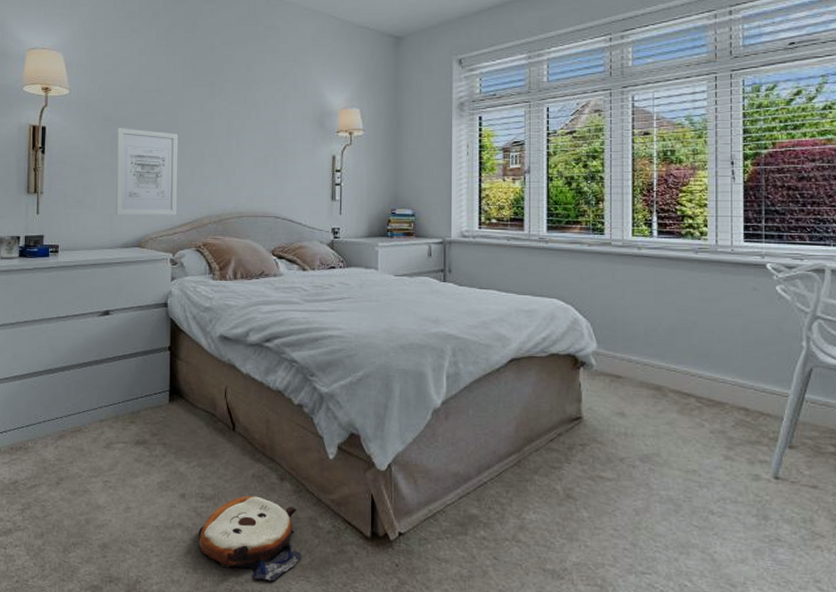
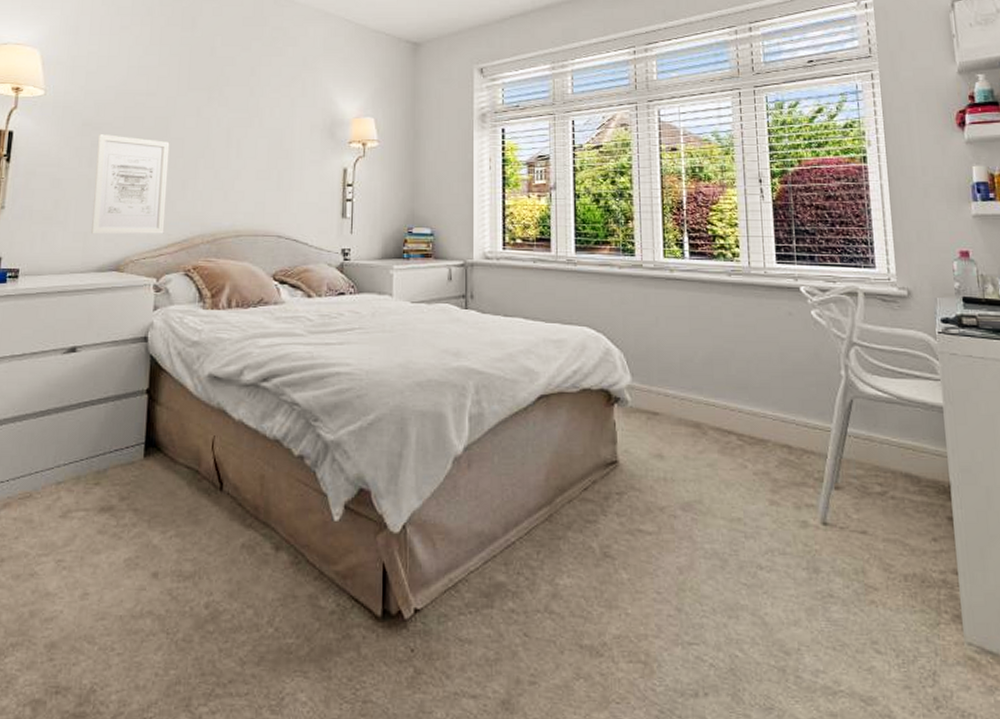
plush toy: present [199,495,302,581] -> none [172,571,299,680]

